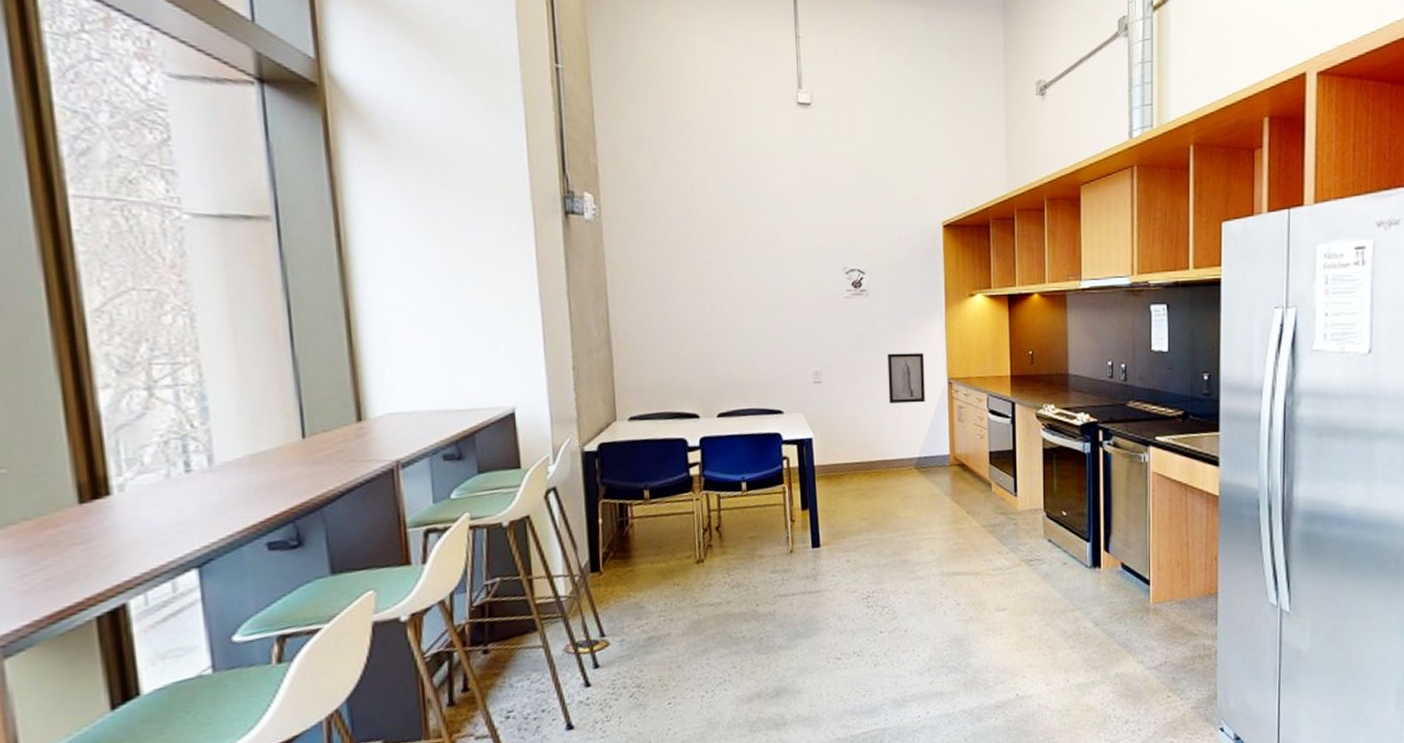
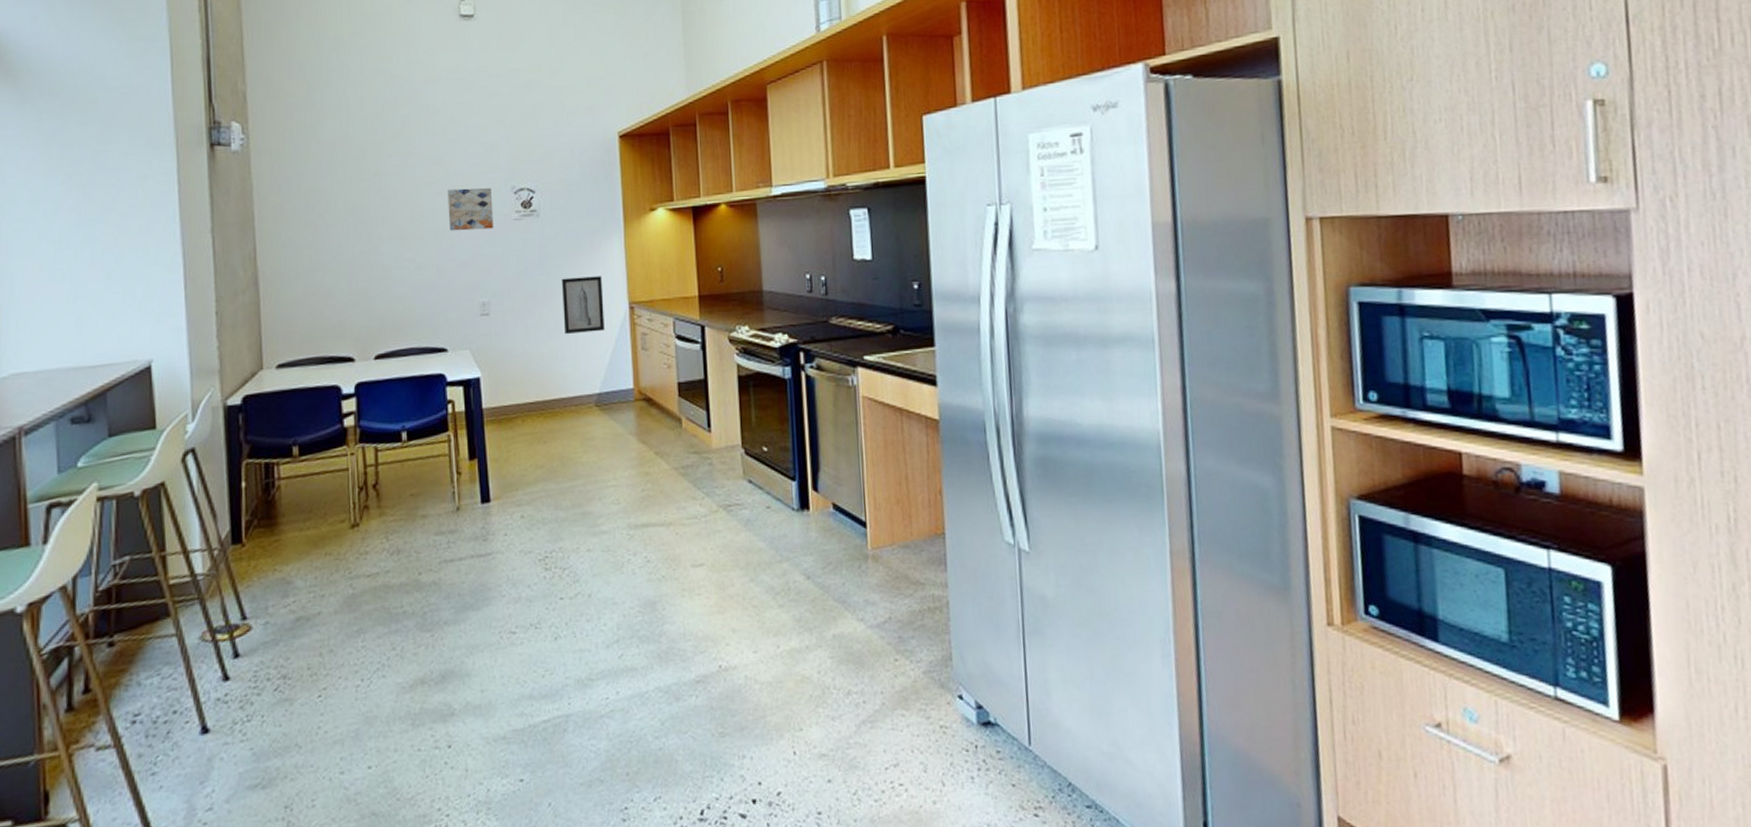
wall art: none [785,266,827,305] -> present [448,187,494,231]

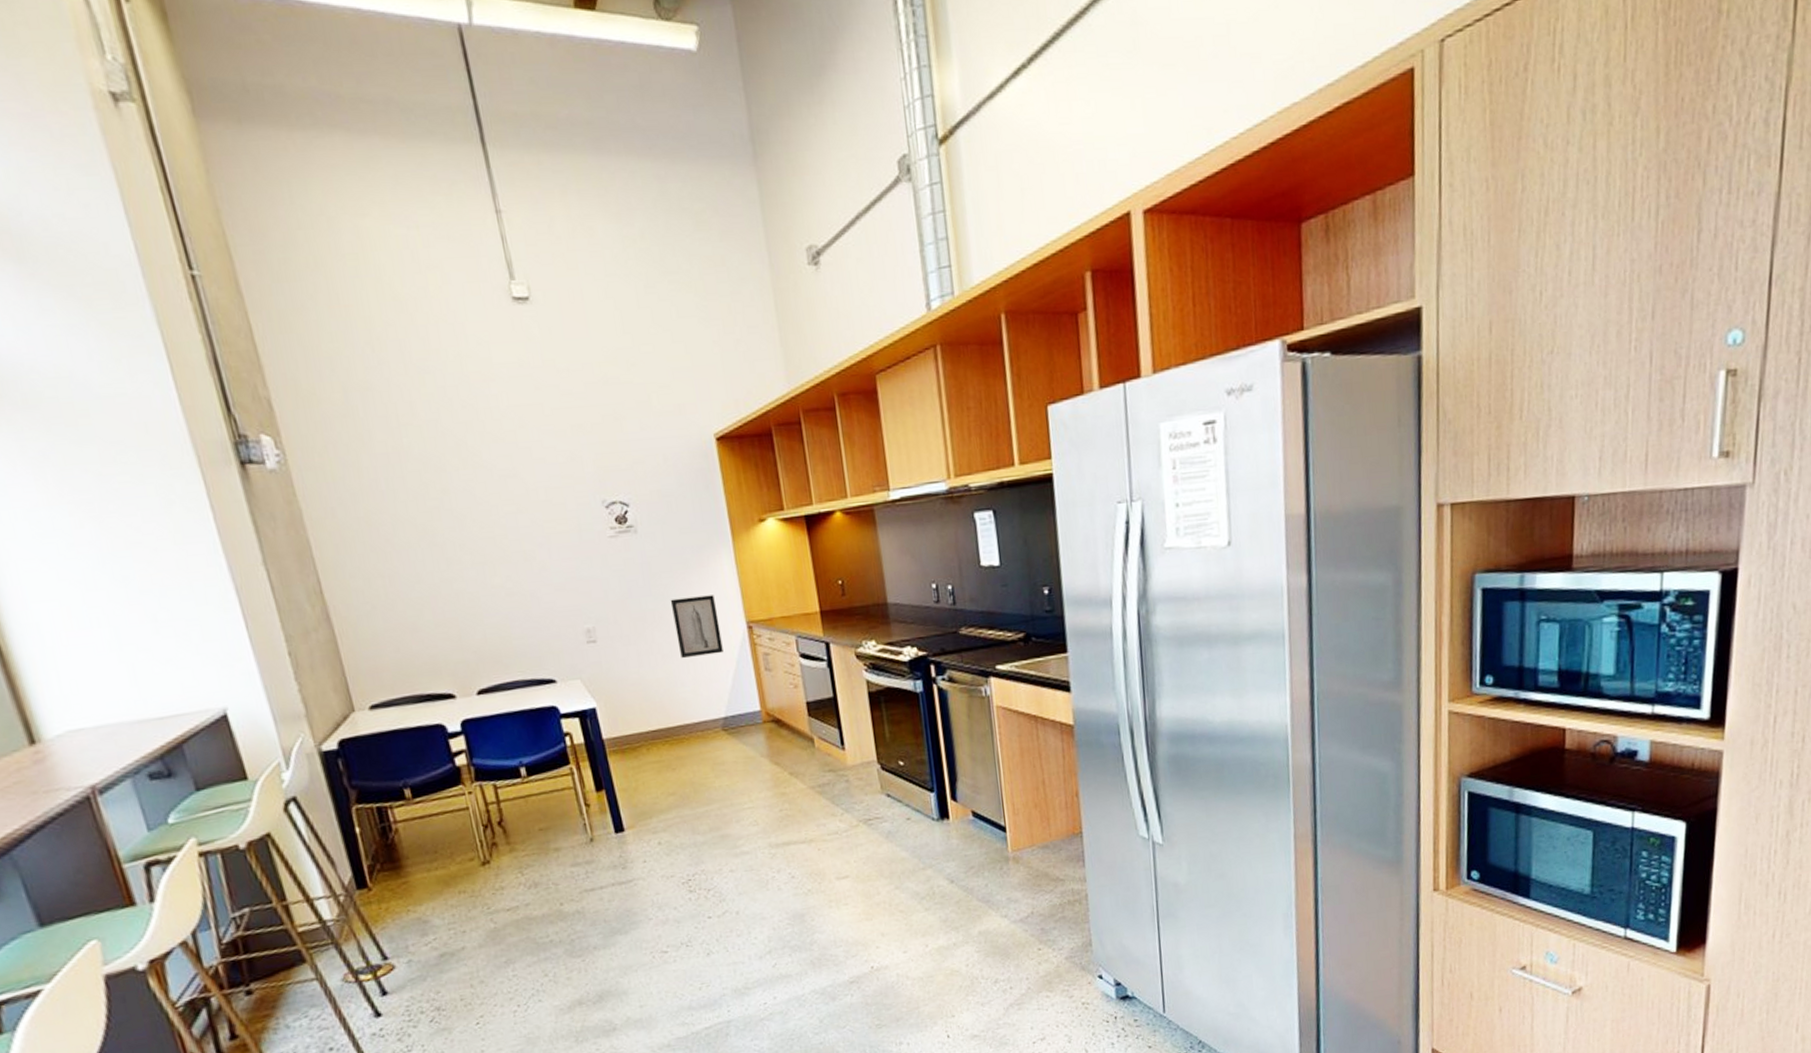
wall art: present [448,187,494,231] -> none [530,502,589,553]

